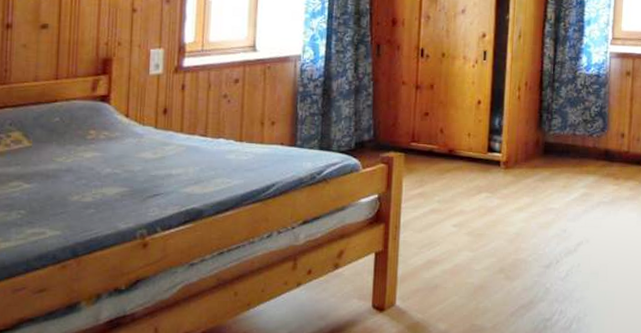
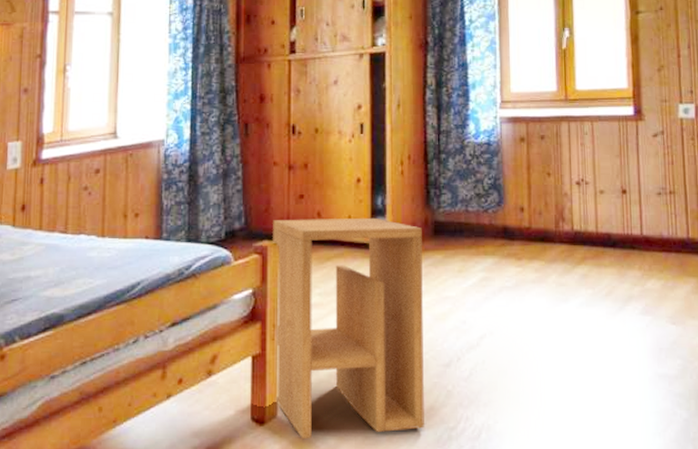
side table: none [393,134,533,325] -> present [273,217,424,440]

